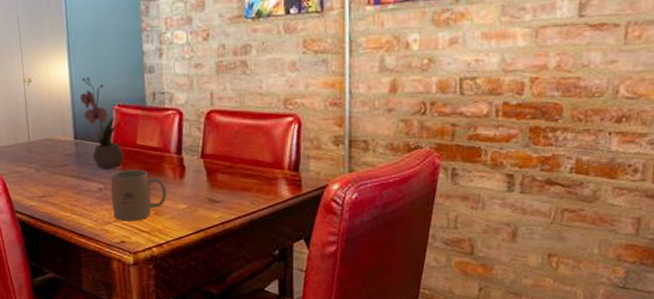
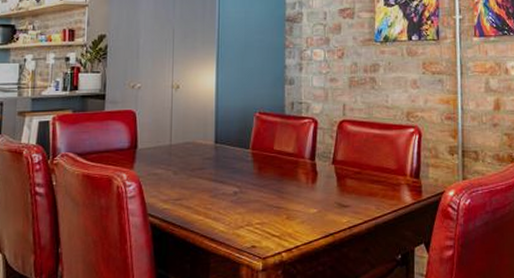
flower arrangement: present [79,76,126,170] -> none [223,85,265,174]
mug: present [110,170,167,222] -> none [245,174,299,226]

